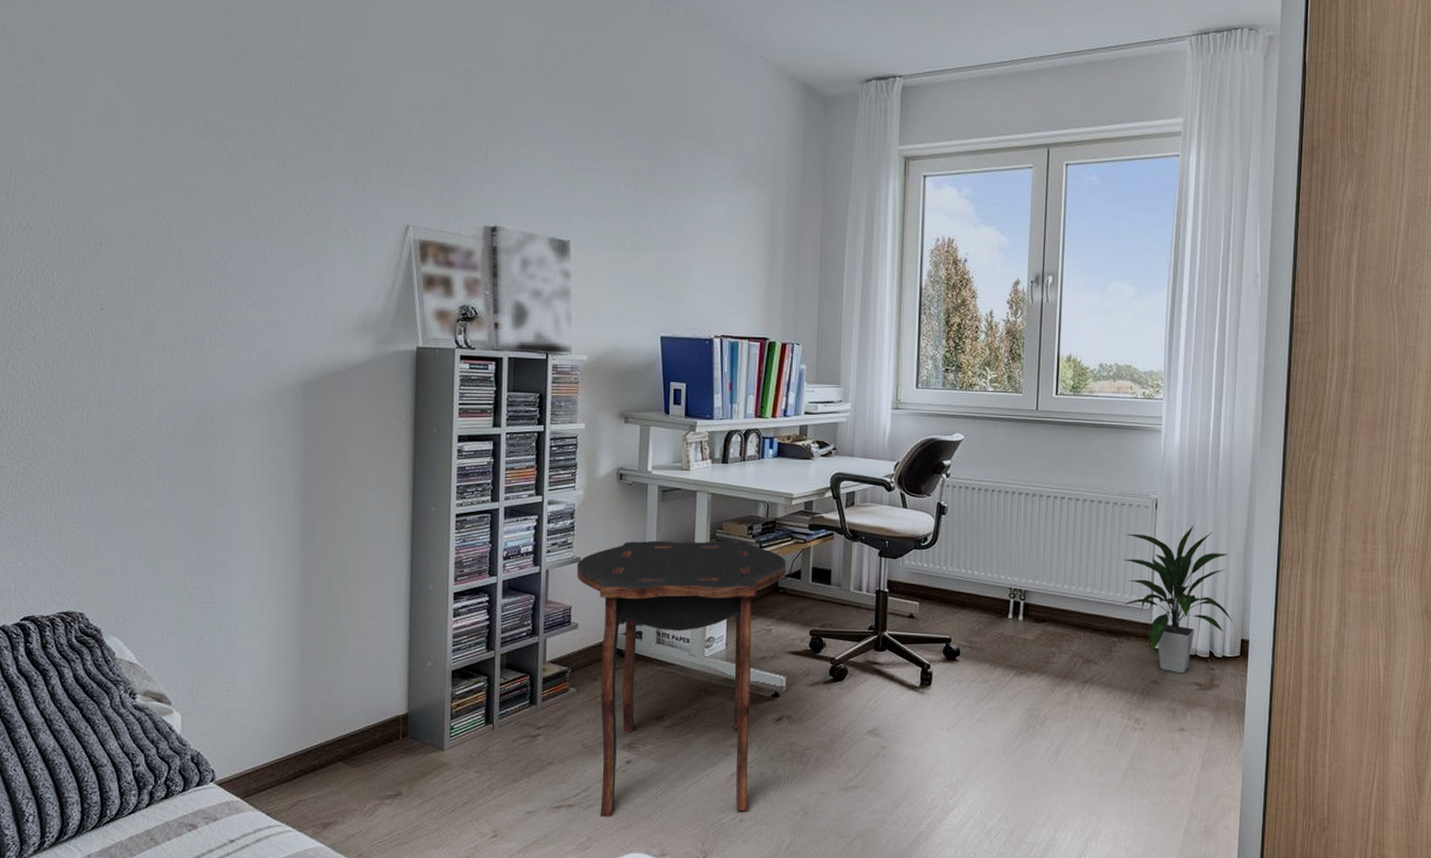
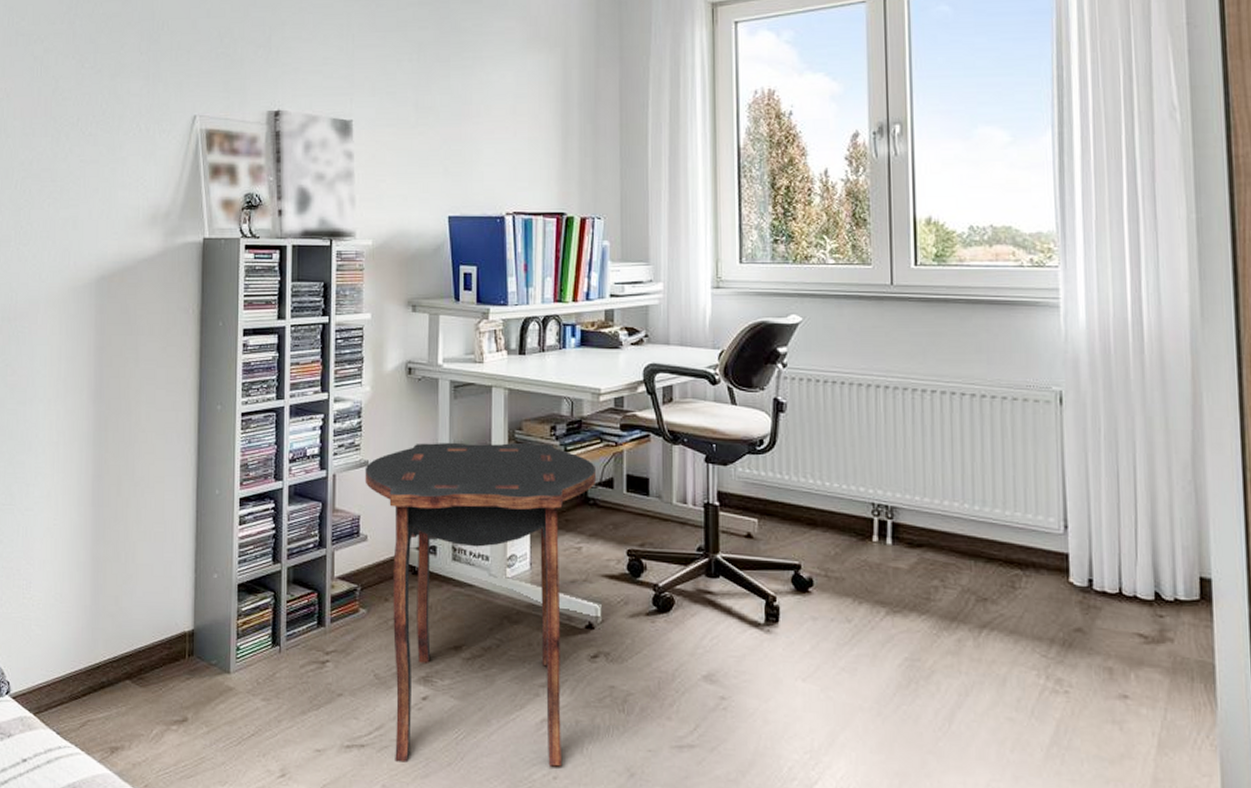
indoor plant: present [1123,525,1234,674] -> none [1021,425,1187,621]

